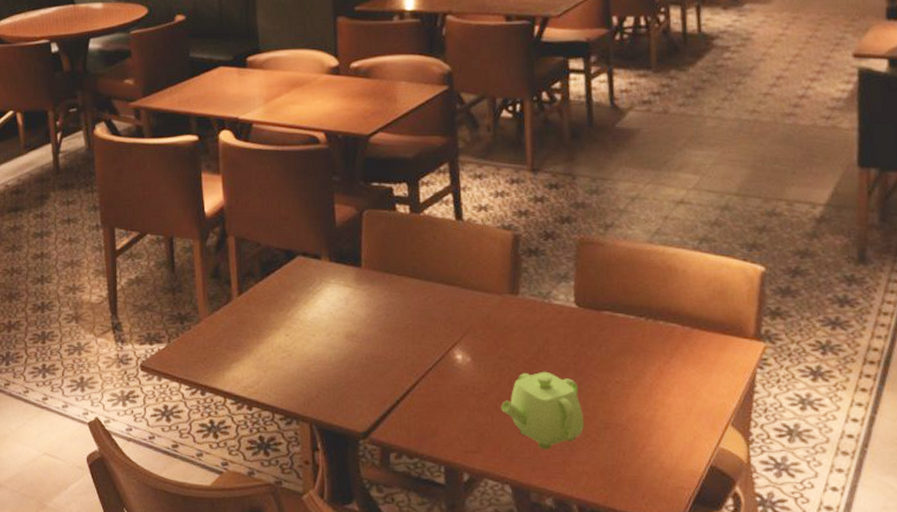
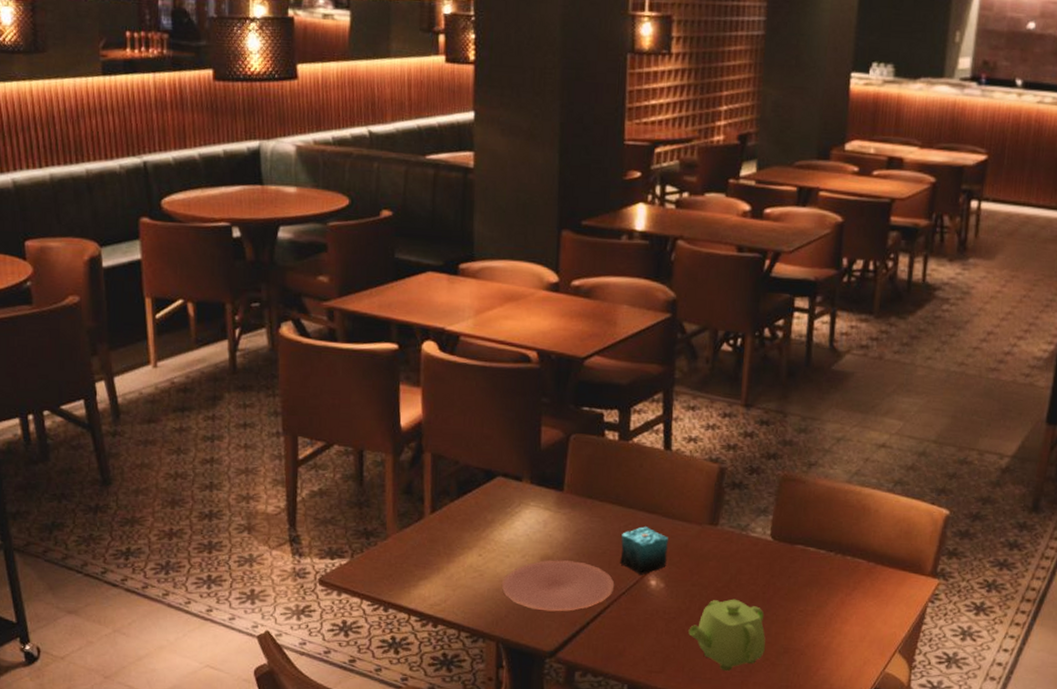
plate: none [309,337,421,390] -> present [501,560,615,612]
candle: none [422,299,471,349] -> present [620,526,668,575]

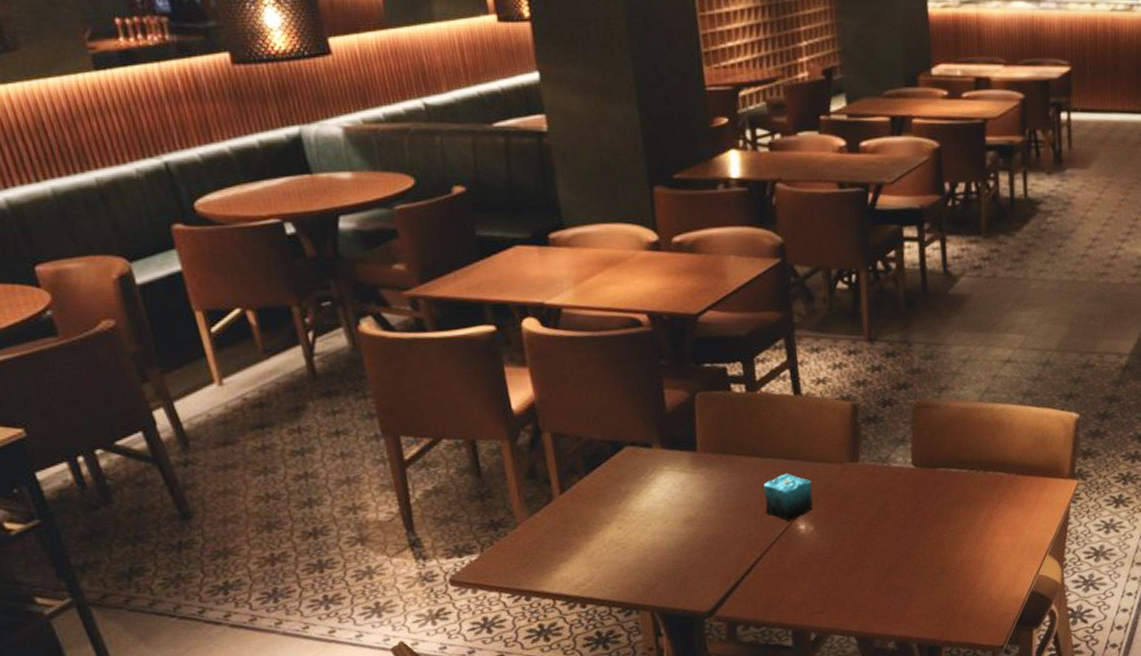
plate: present [501,560,615,612] -> none [647,518,764,573]
coffeepot: present [688,599,766,671] -> none [844,529,922,600]

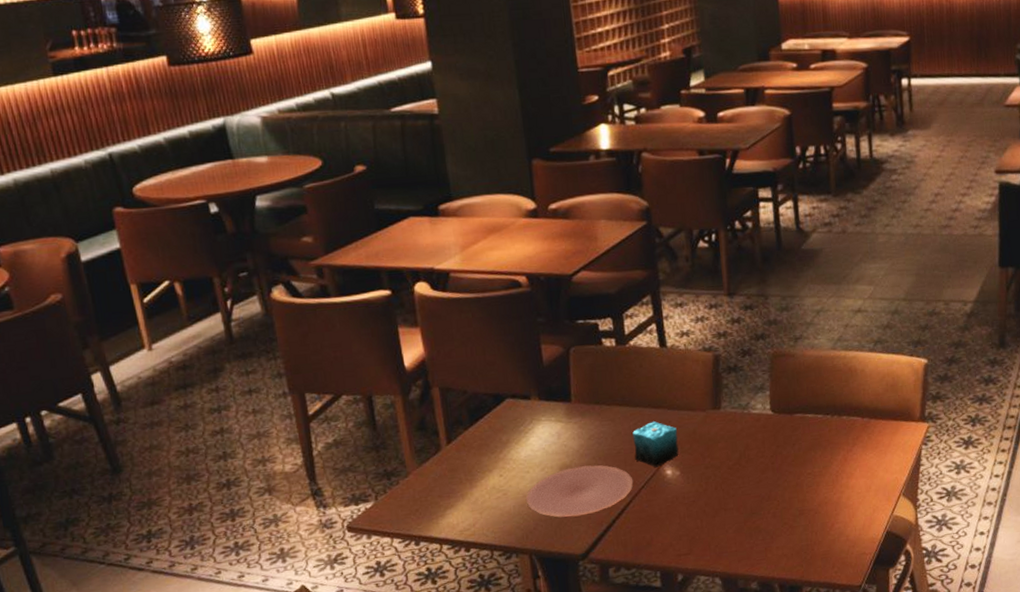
plate: none [647,518,764,573] -> present [525,465,634,517]

